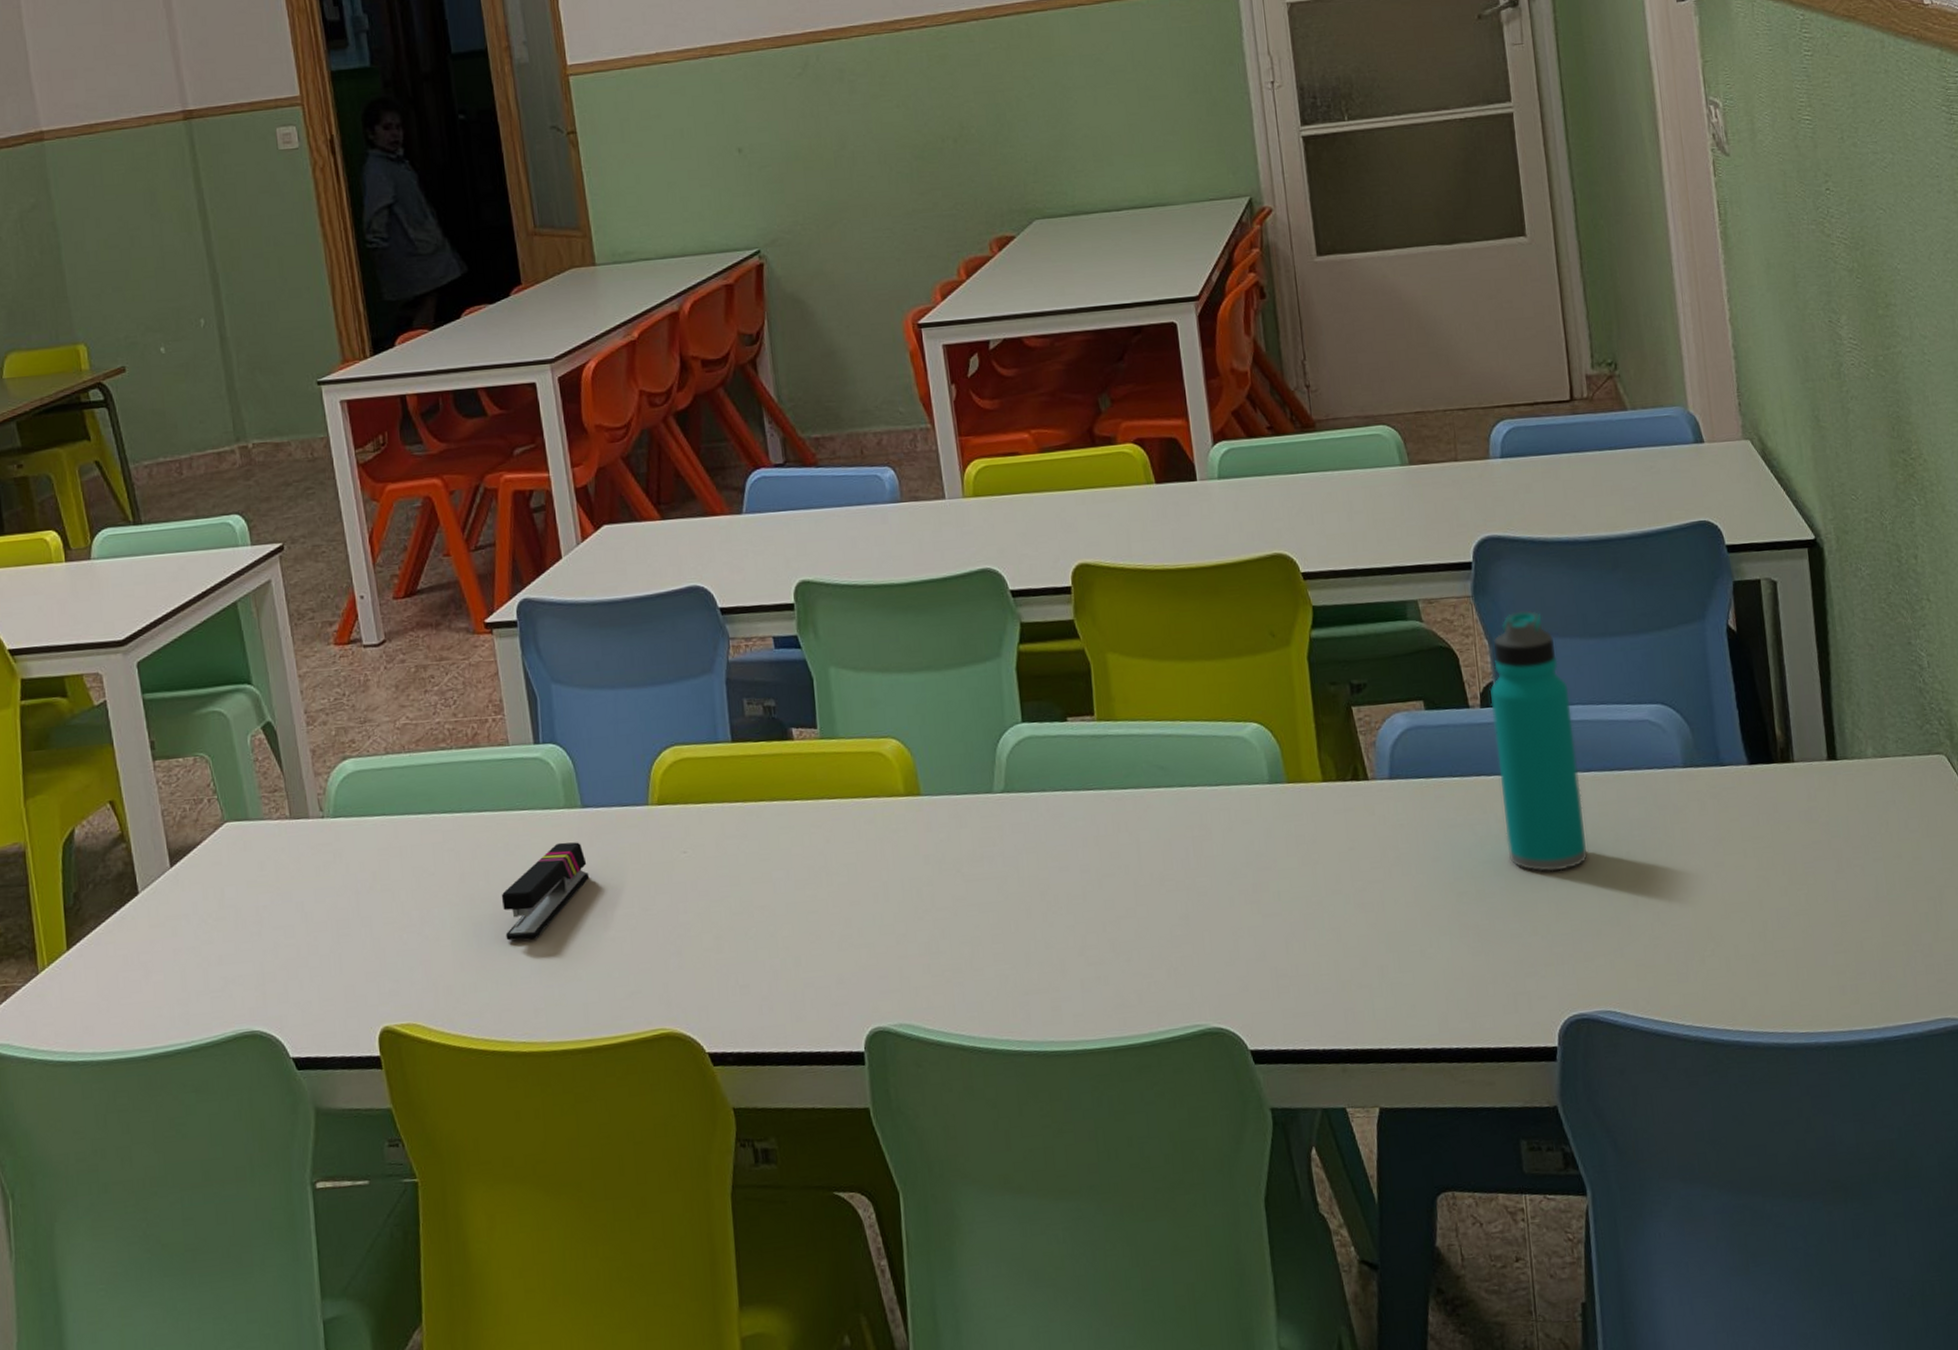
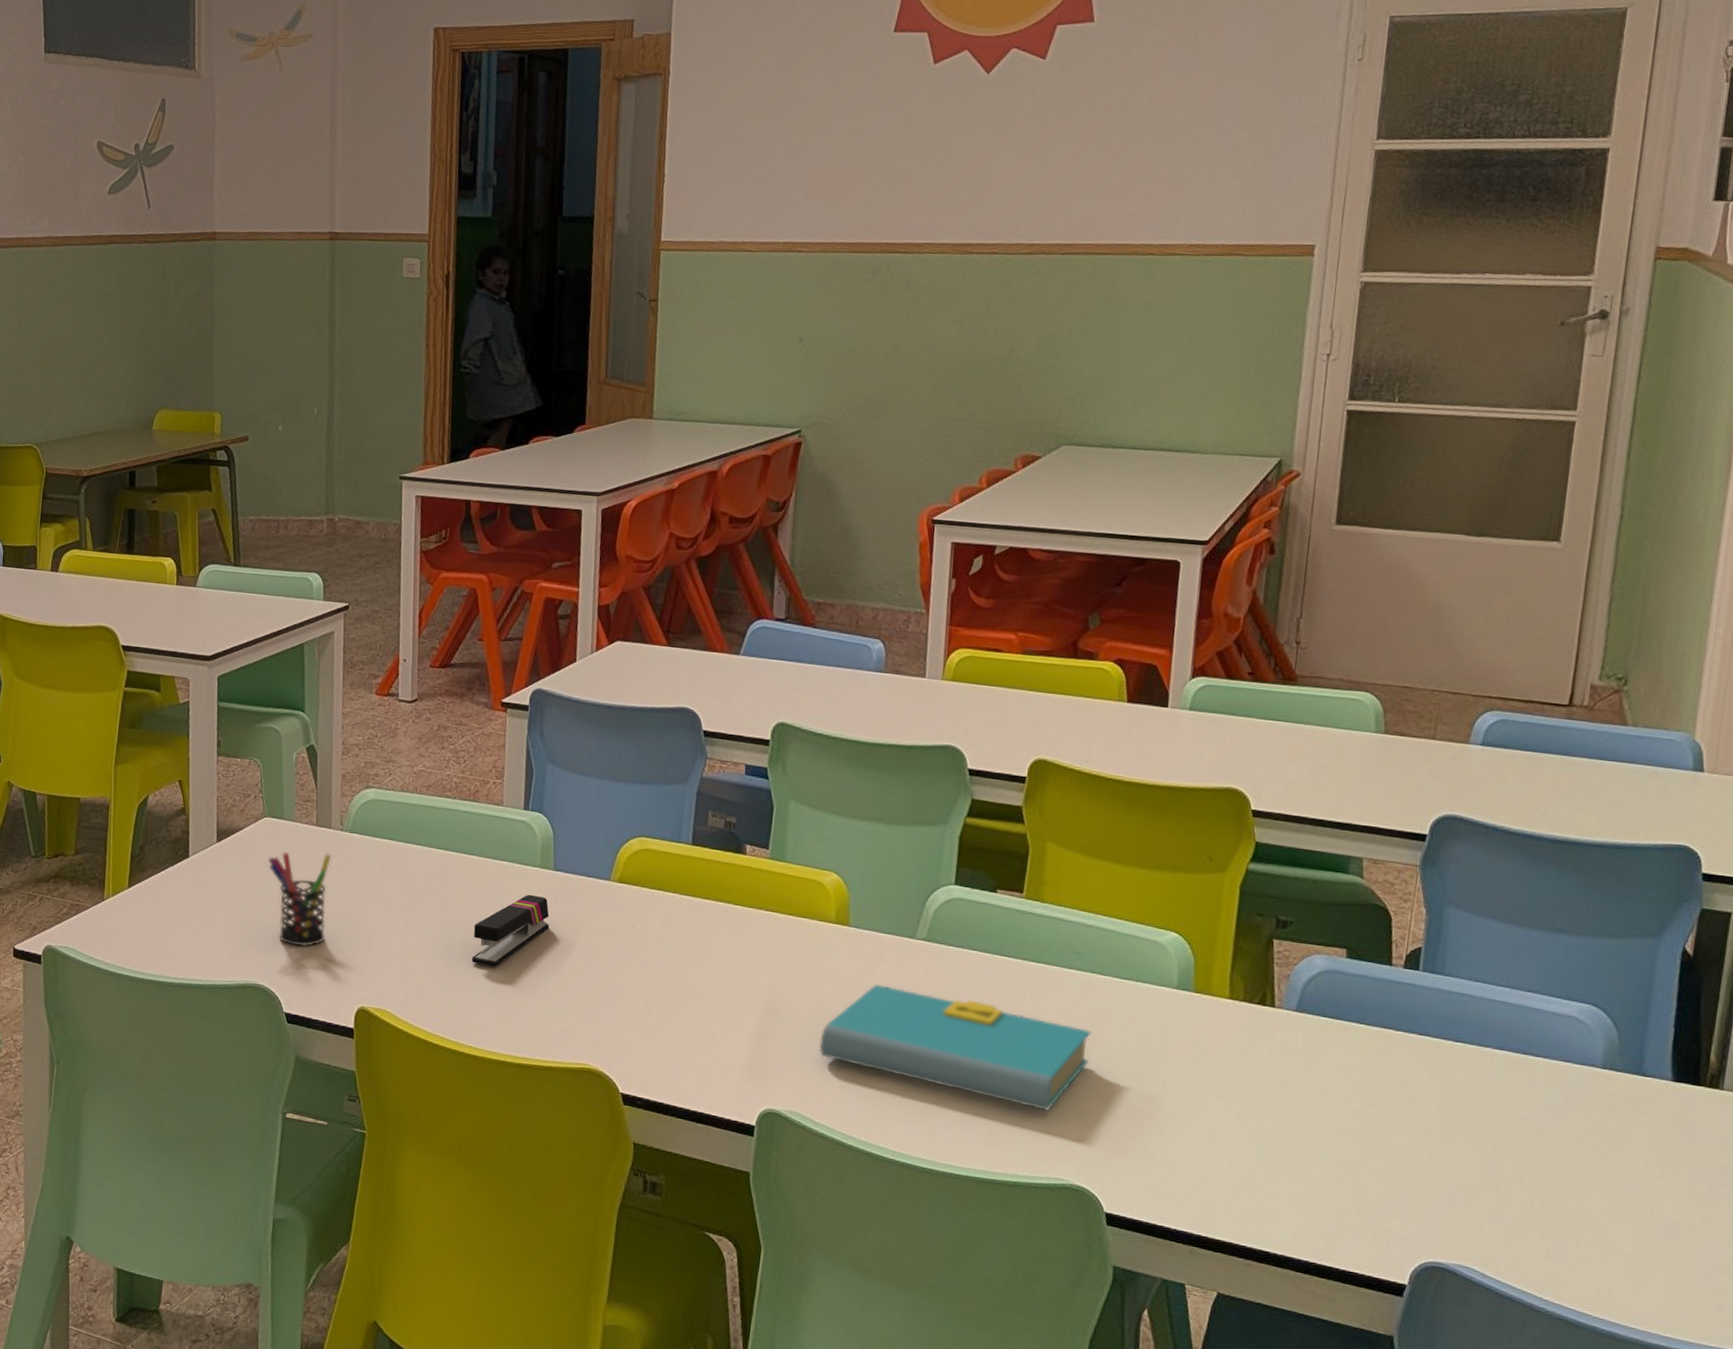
pen holder: none [238,848,326,972] -> present [268,852,332,947]
book: none [914,846,1199,954] -> present [819,984,1092,1112]
water bottle: present [1489,611,1588,872] -> none [1400,889,1499,1132]

